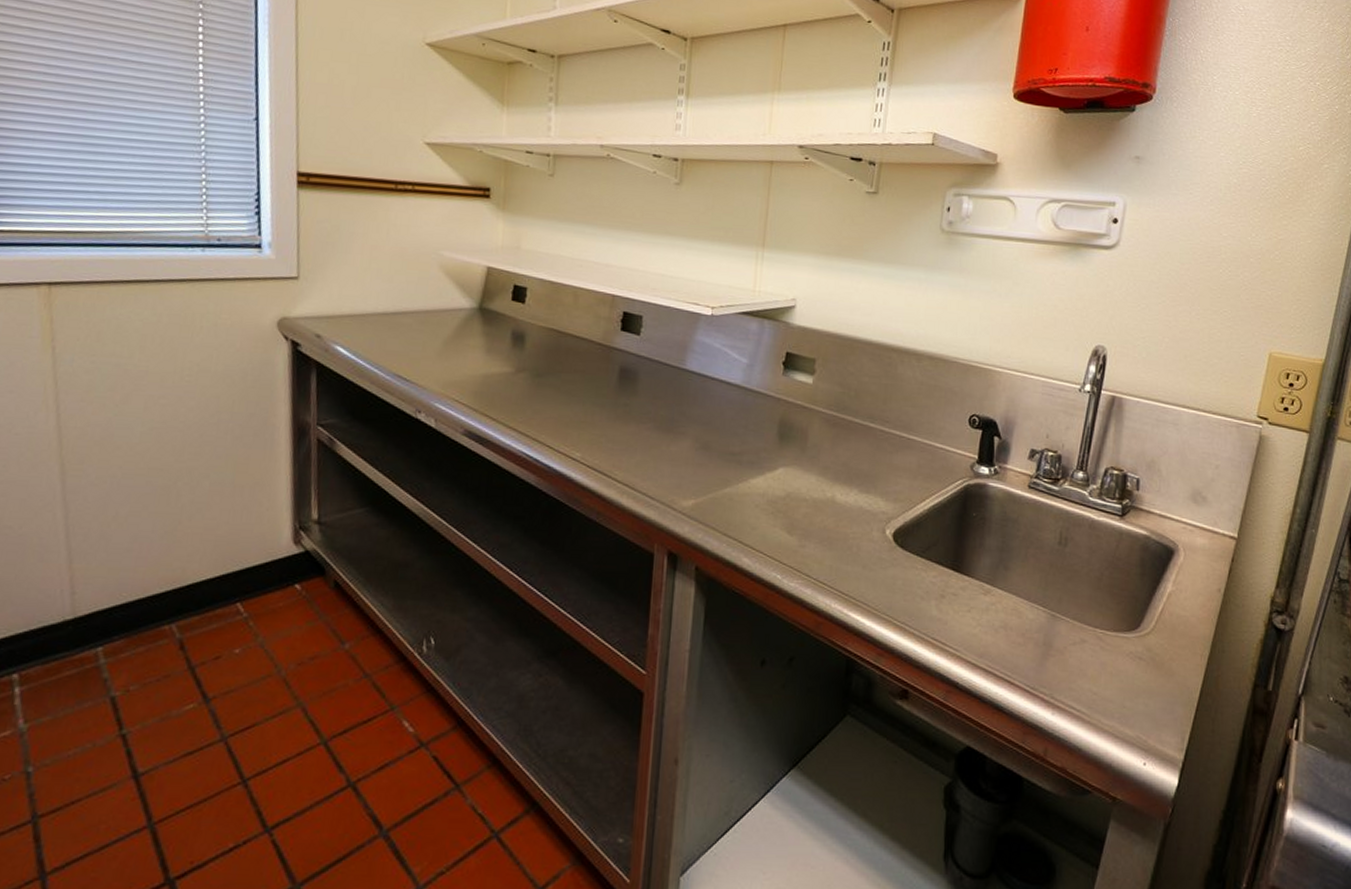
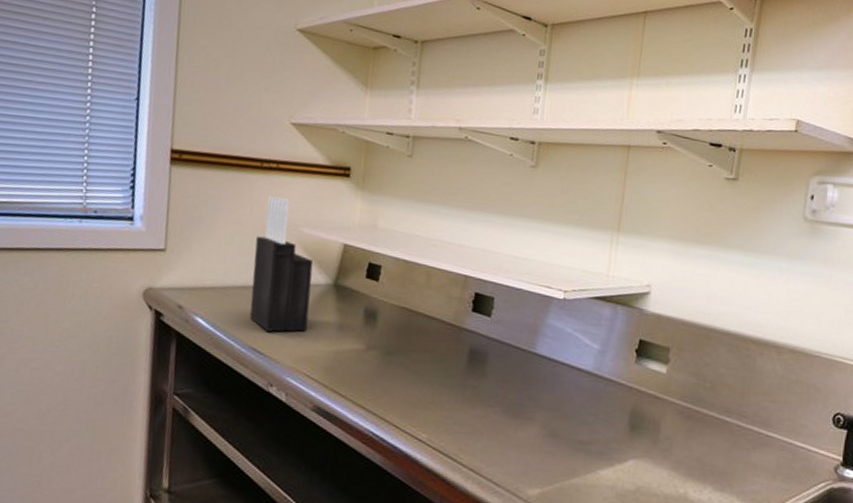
knife block: none [392,219,457,358] -> present [249,196,314,332]

